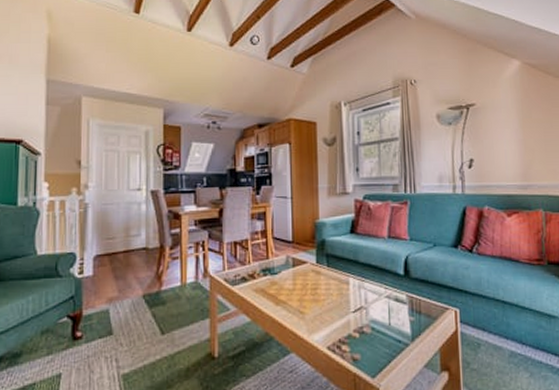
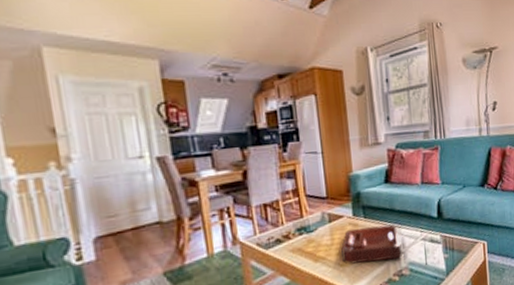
decorative tray: none [302,276,364,314] -> present [341,224,402,264]

